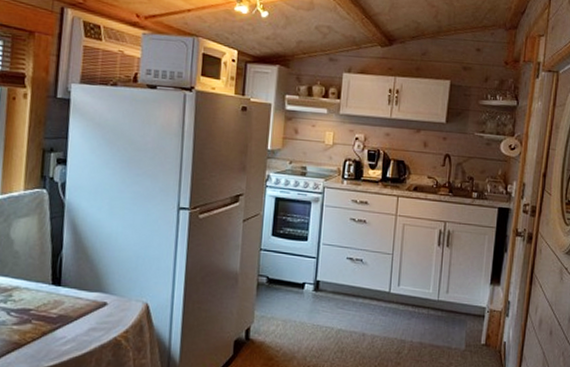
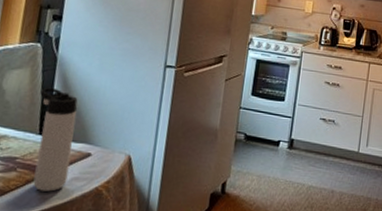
thermos bottle: none [49,235,89,343] -> present [33,87,78,192]

